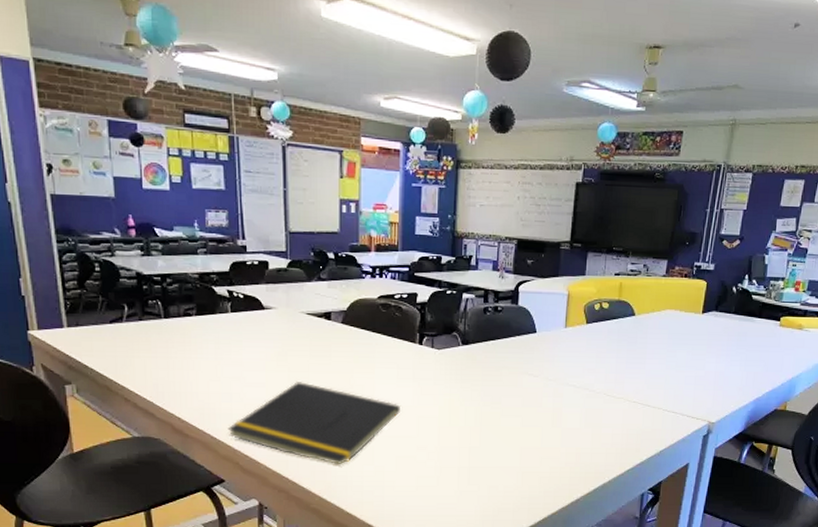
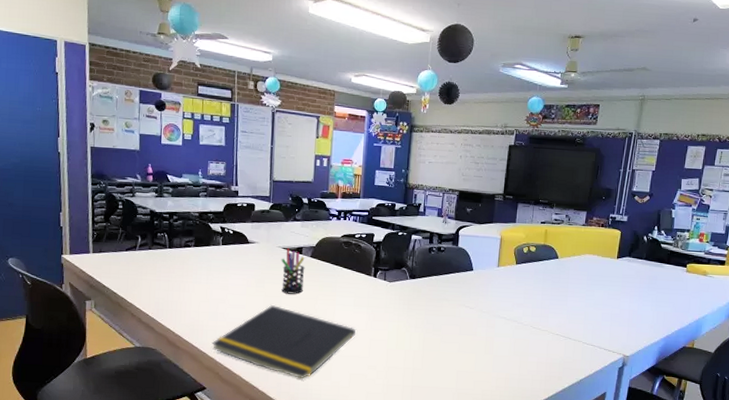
pen holder: none [305,313,336,368] -> present [281,248,305,294]

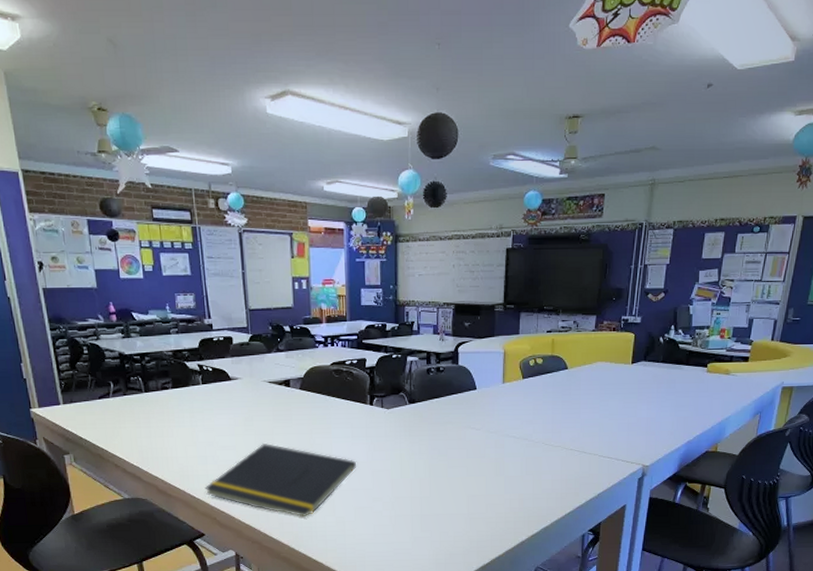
pen holder: present [281,248,305,294] -> none [268,382,295,430]

